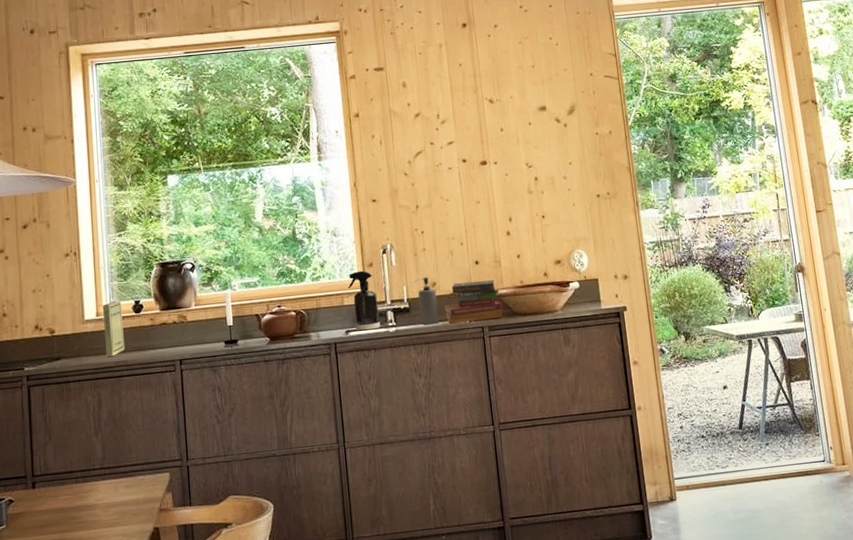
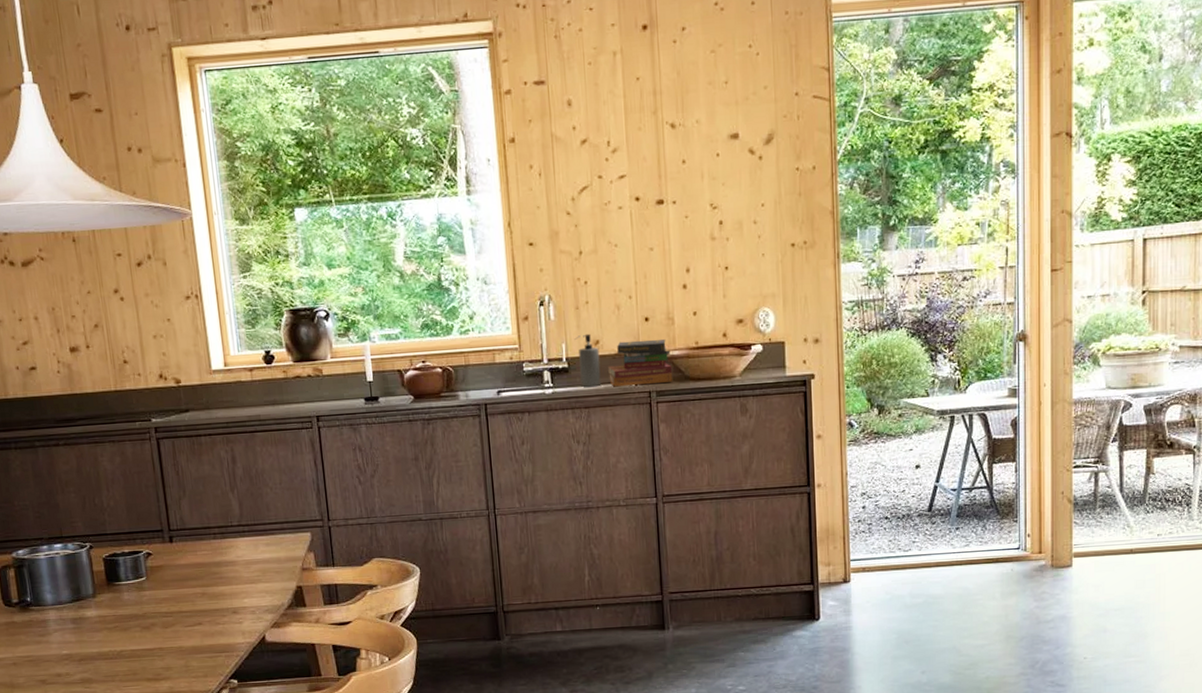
book: present [102,300,126,358] -> none [230,349,258,411]
spray bottle: present [348,270,381,331] -> none [500,324,536,392]

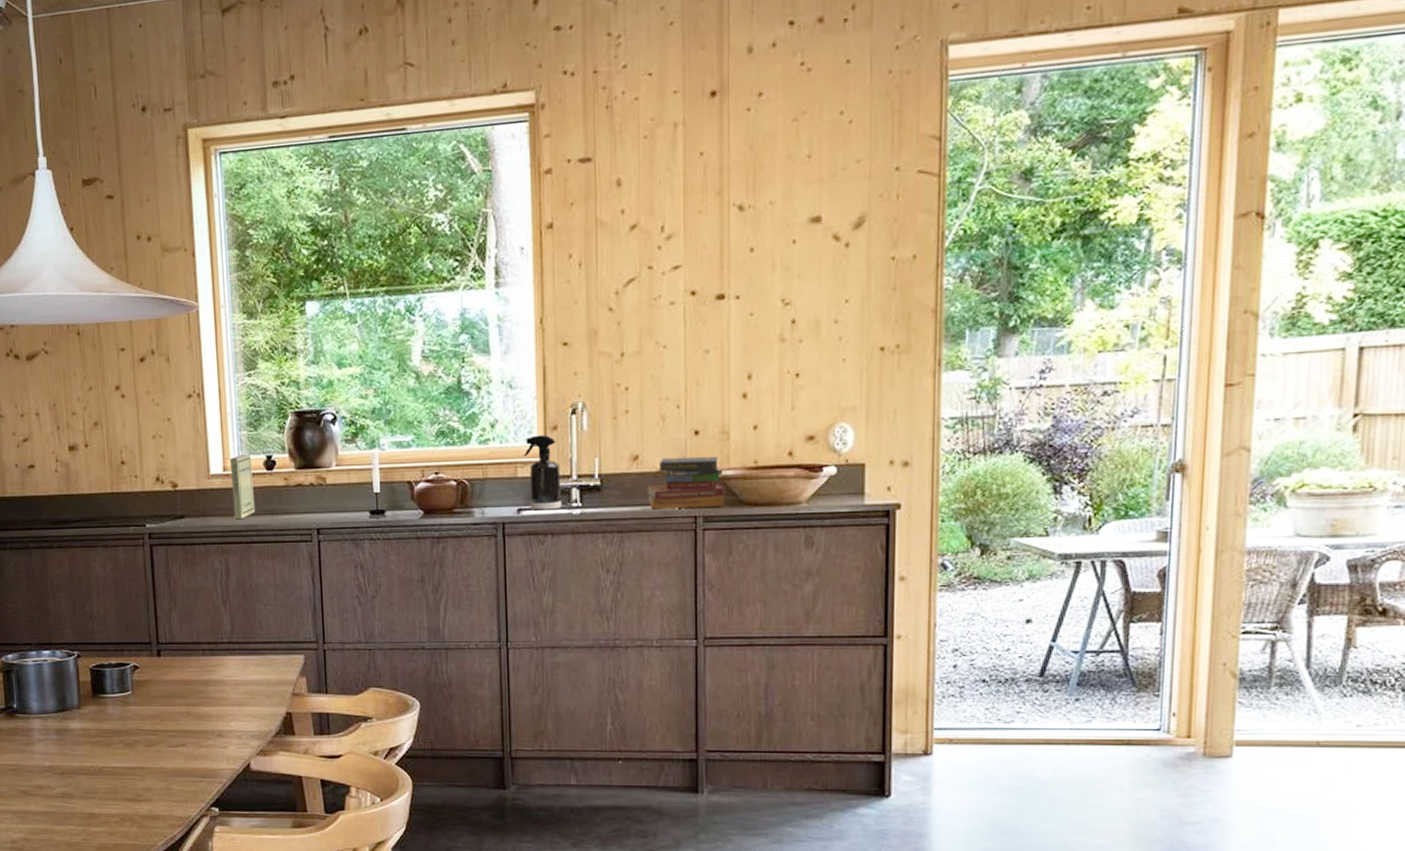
book: none [230,349,258,411] -> present [229,453,256,520]
spray bottle: none [500,324,536,392] -> present [523,434,563,510]
soap dispenser: present [574,333,602,387] -> none [609,447,639,508]

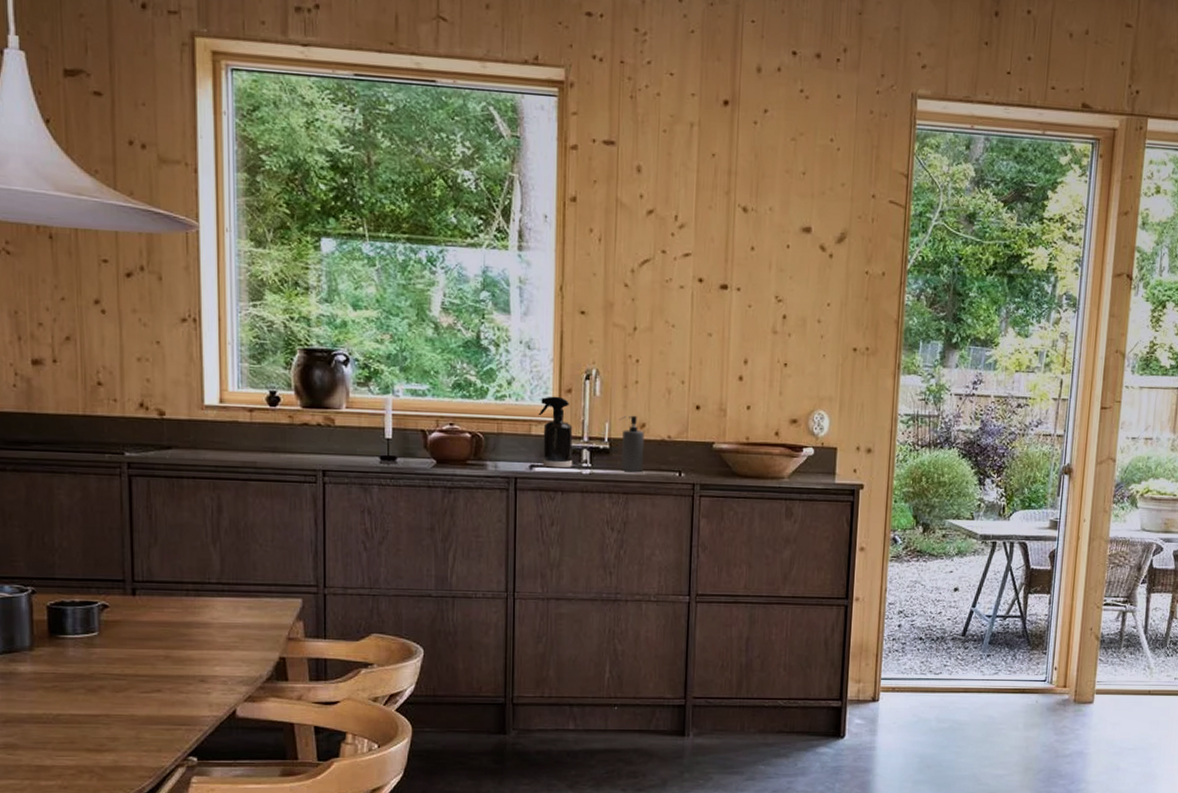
book: present [229,453,256,520] -> none [227,386,255,455]
soap dispenser: none [609,447,639,508] -> present [619,415,645,472]
books: present [648,456,725,510] -> none [652,428,720,477]

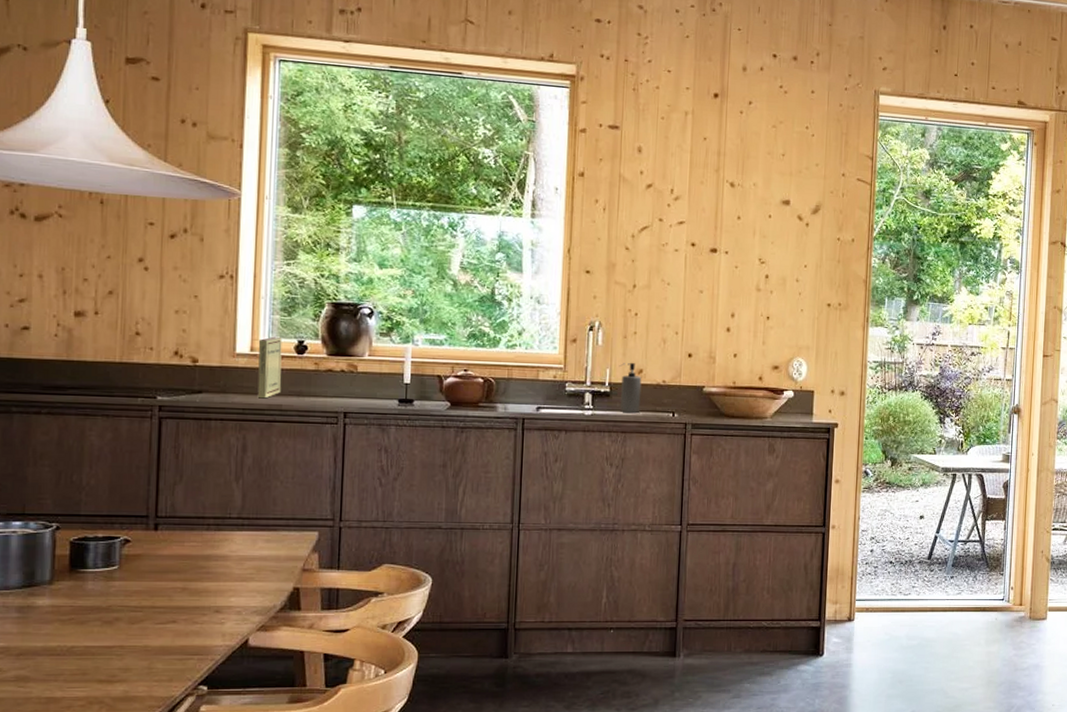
book: none [227,386,255,455] -> present [257,336,282,399]
spray bottle: present [538,396,573,468] -> none [545,345,577,410]

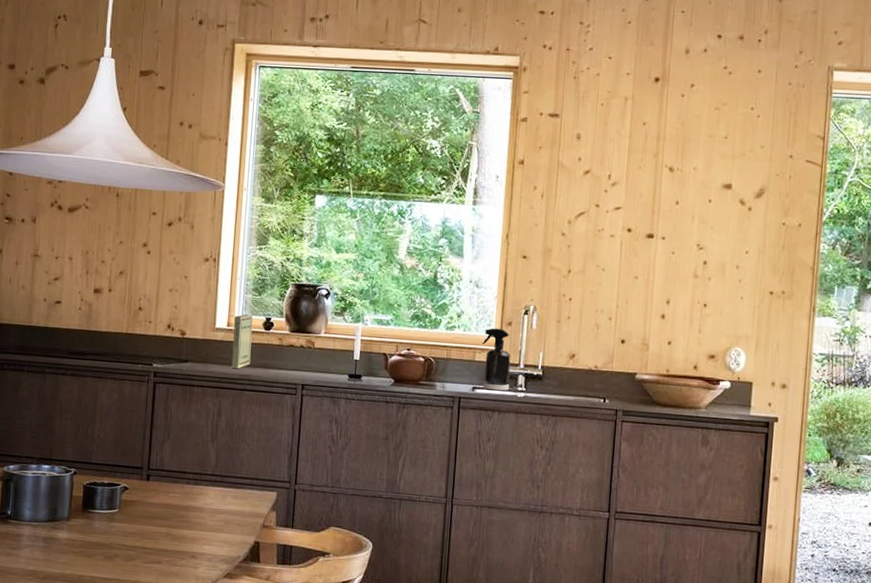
spray bottle: none [545,345,577,410] -> present [482,328,511,391]
soap dispenser: present [619,362,642,413] -> none [552,346,574,397]

